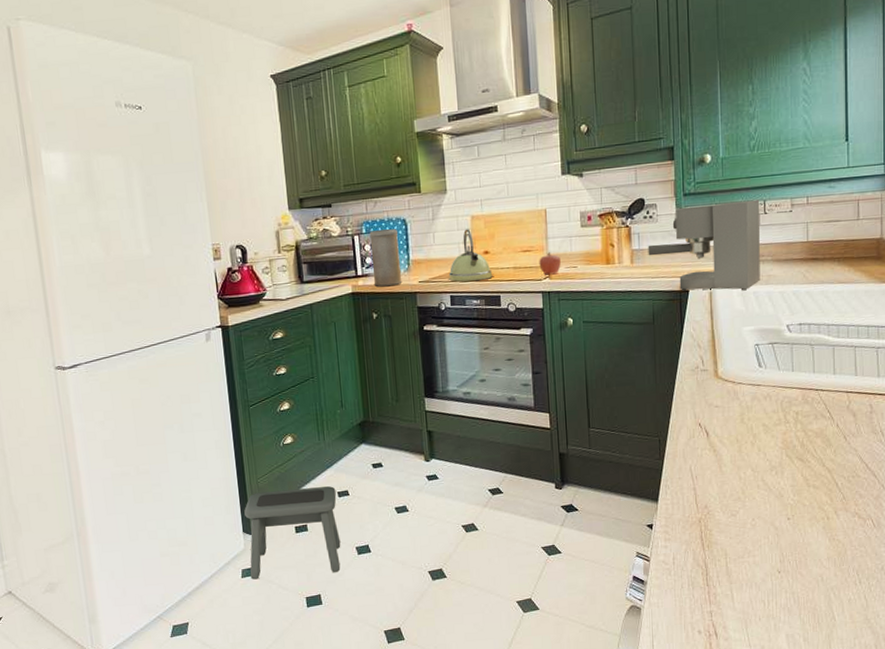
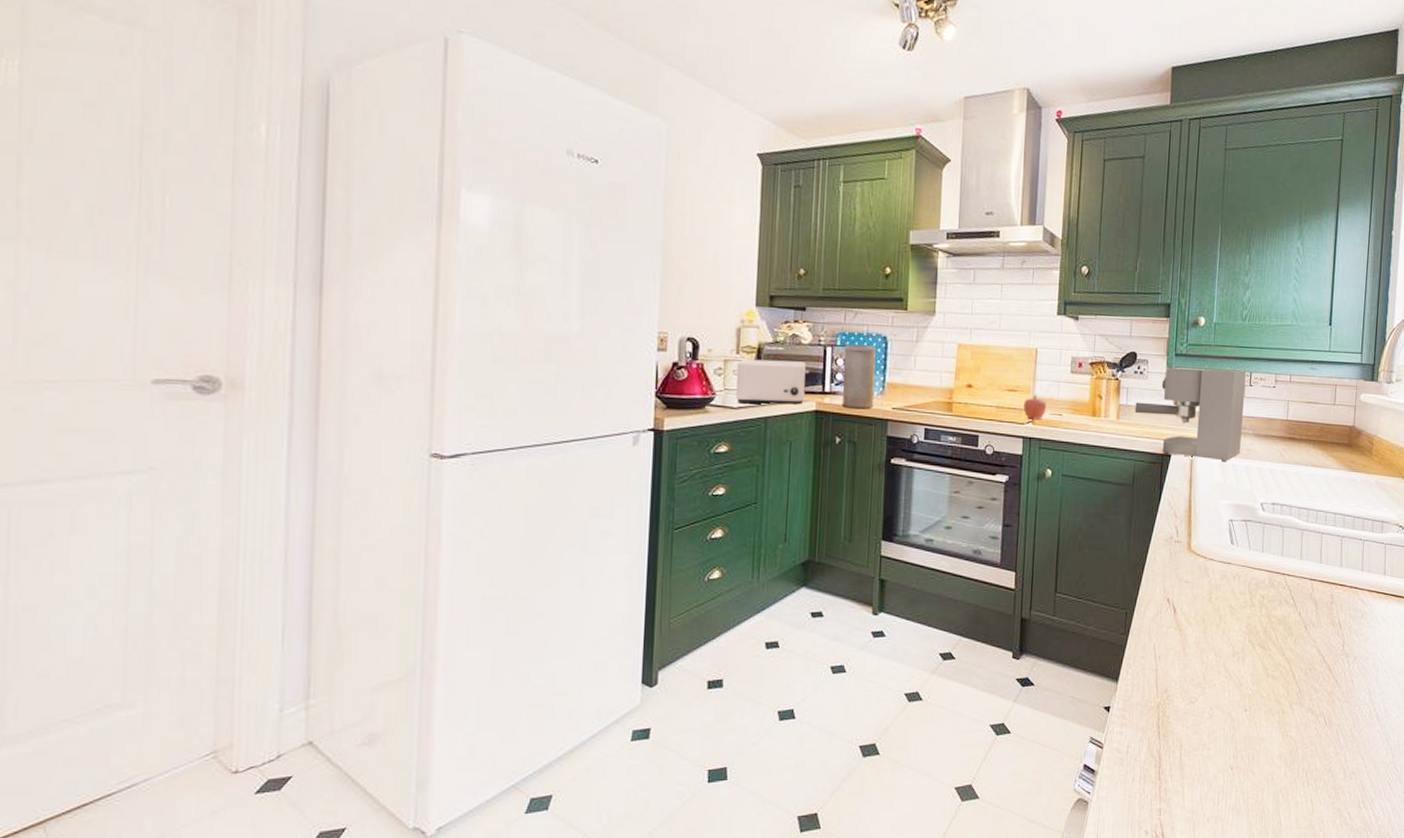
step stool: present [244,486,341,580] -> none [642,635,764,744]
toaster: none [279,252,343,295] -> present [736,358,810,405]
kettle: present [448,229,493,282] -> none [924,357,974,416]

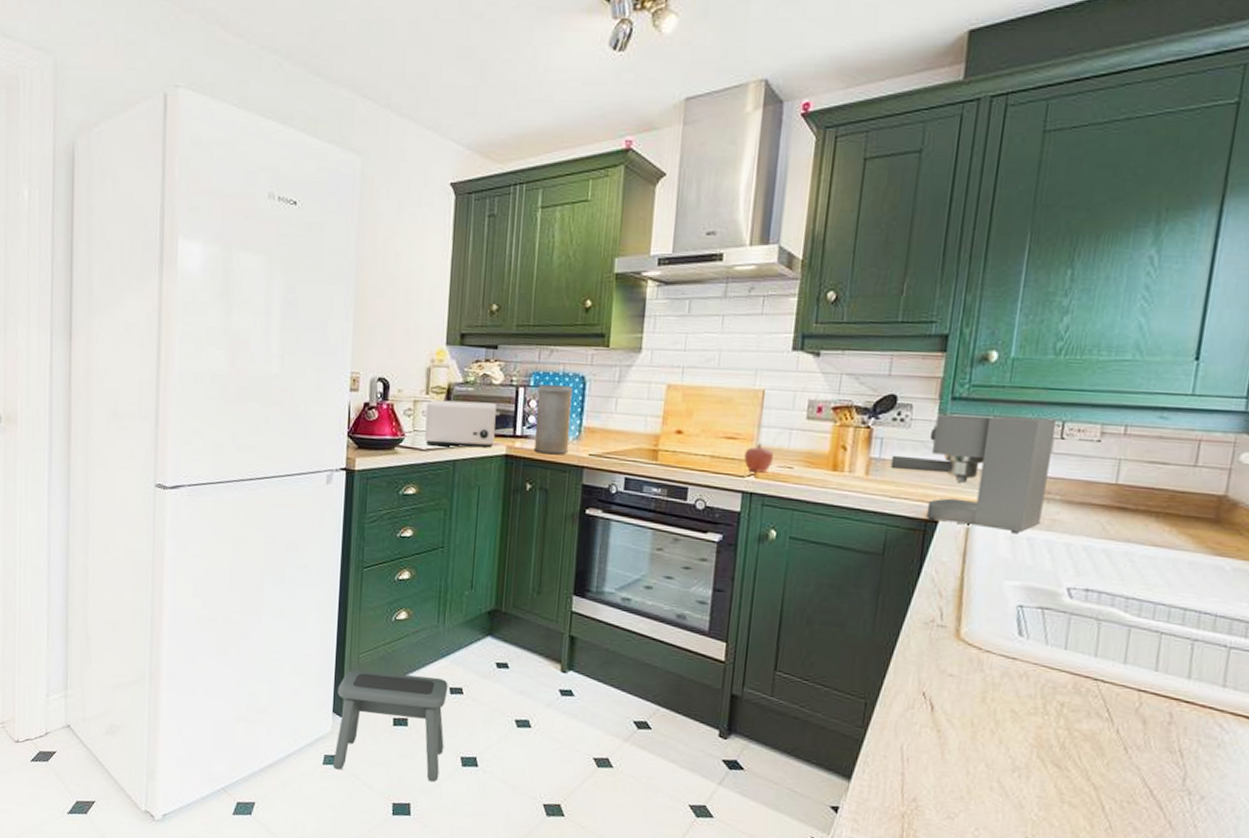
step stool: none [642,635,764,744] -> present [332,669,448,782]

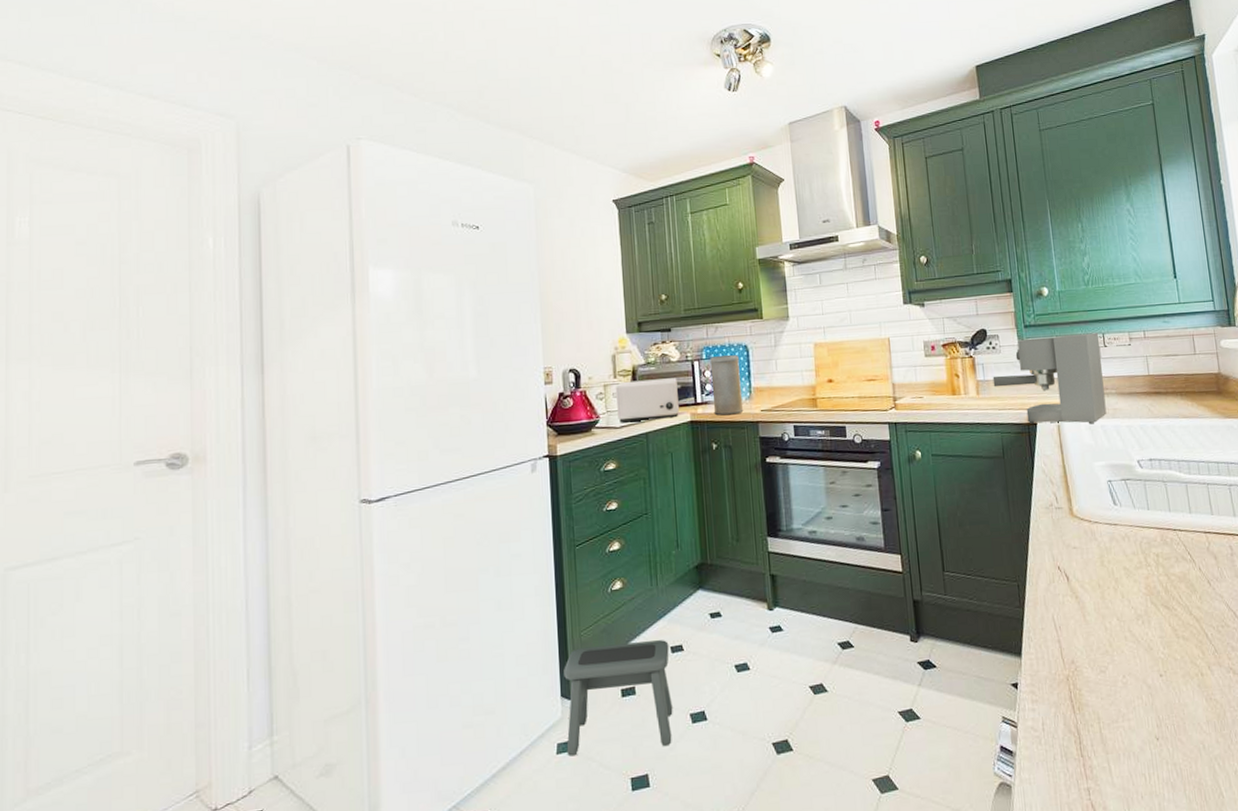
fruit: present [744,444,775,473] -> none [884,382,907,405]

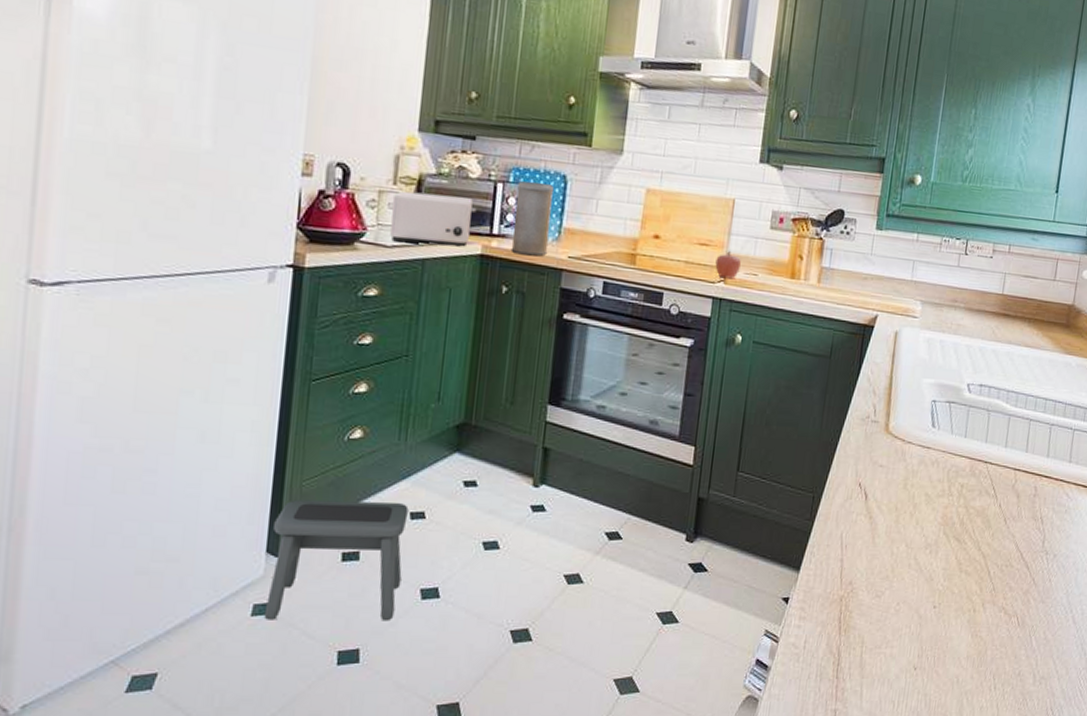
fruit: none [884,382,907,405] -> present [715,251,742,279]
coffee maker: present [992,332,1107,425] -> none [838,229,963,337]

